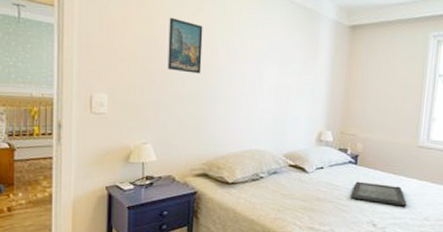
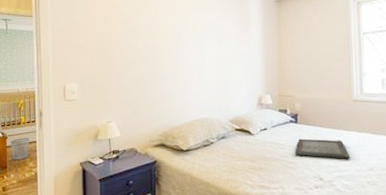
wastebasket: none [19,151,44,177] -> present [10,138,29,159]
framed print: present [167,17,203,74] -> none [123,13,152,58]

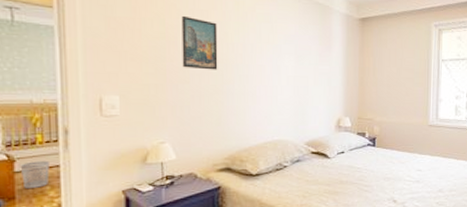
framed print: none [123,13,152,58] -> present [181,15,218,70]
serving tray: present [295,138,350,159] -> none [372,162,423,182]

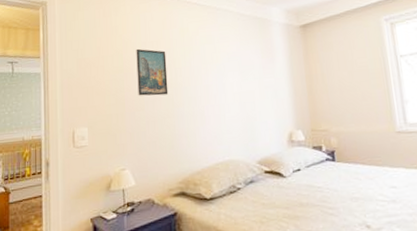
wastebasket: present [20,161,50,188] -> none [13,192,34,218]

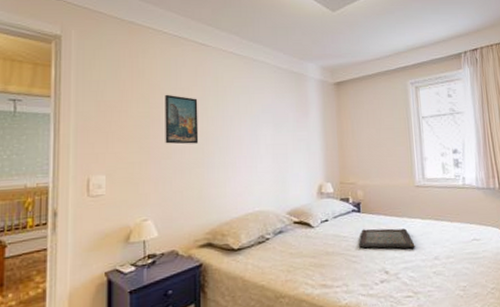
serving tray: none [335,178,400,201] -> present [359,228,415,249]

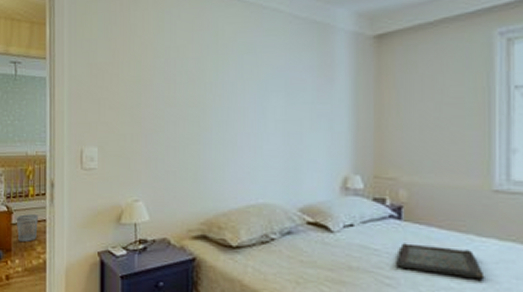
wastebasket: none [10,245,37,274] -> present [16,214,38,242]
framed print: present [165,94,199,144] -> none [157,54,194,116]

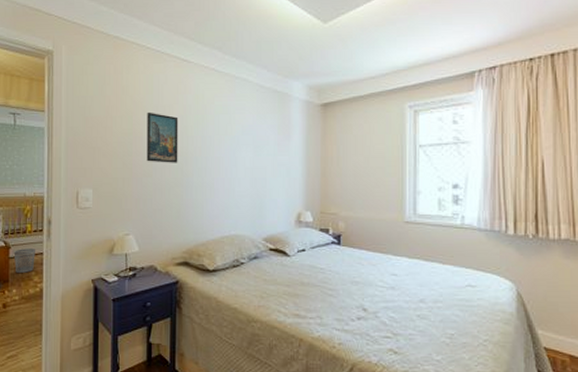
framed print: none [157,54,194,116] -> present [146,112,178,163]
serving tray: present [396,243,485,280] -> none [337,263,399,288]

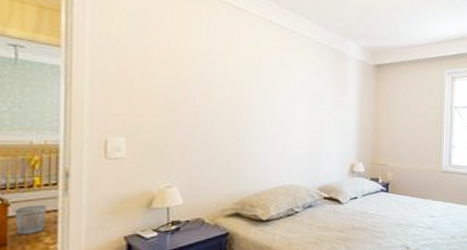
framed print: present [146,112,178,163] -> none [194,58,231,113]

